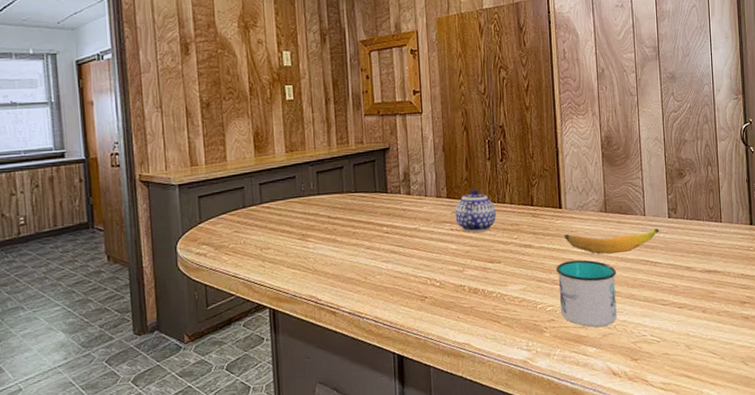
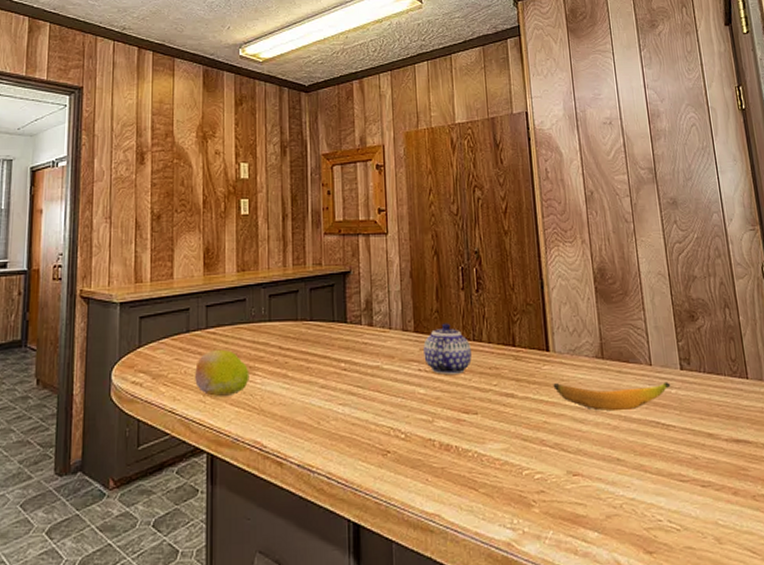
fruit: none [253,221,303,261] -> present [195,349,249,396]
mug: present [556,259,617,328] -> none [545,416,623,506]

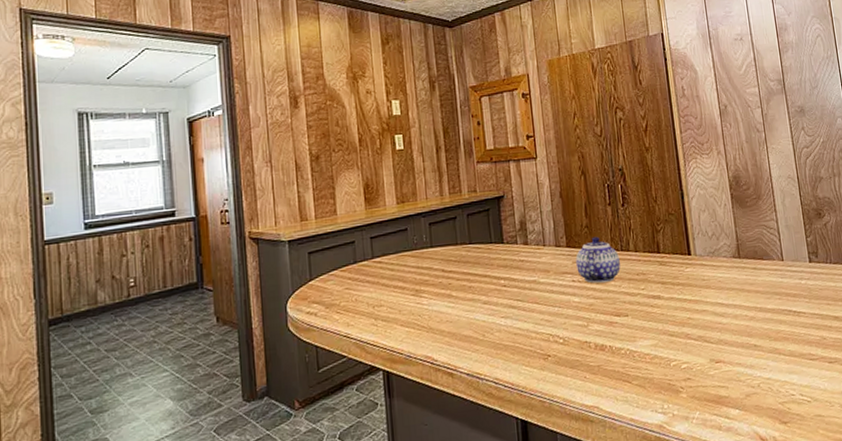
fruit: present [195,349,249,396] -> none [365,276,417,320]
banana: present [553,382,671,412] -> none [695,274,801,305]

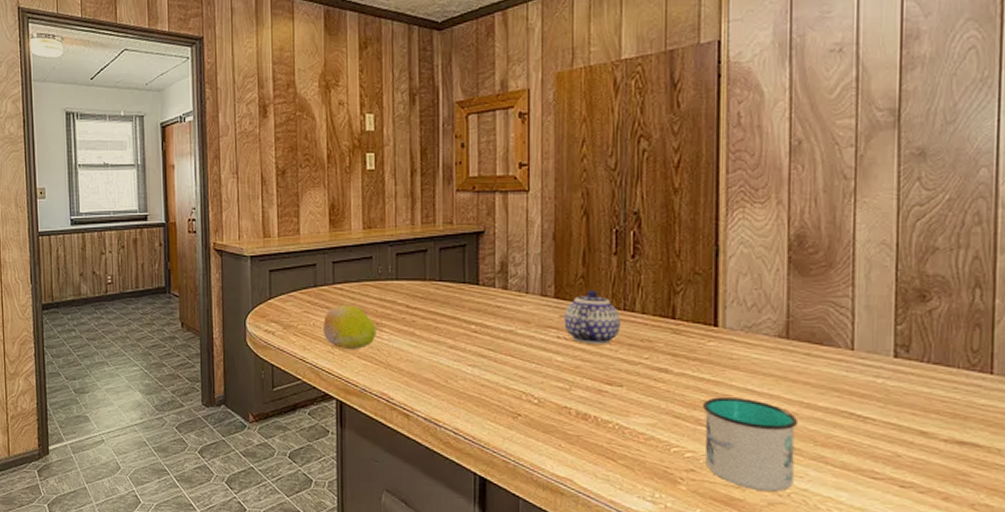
fruit: none [365,276,417,320] -> present [323,304,376,349]
mug: none [689,310,761,386] -> present [703,397,799,492]

